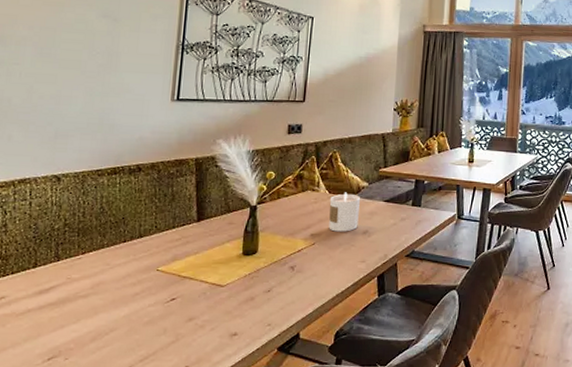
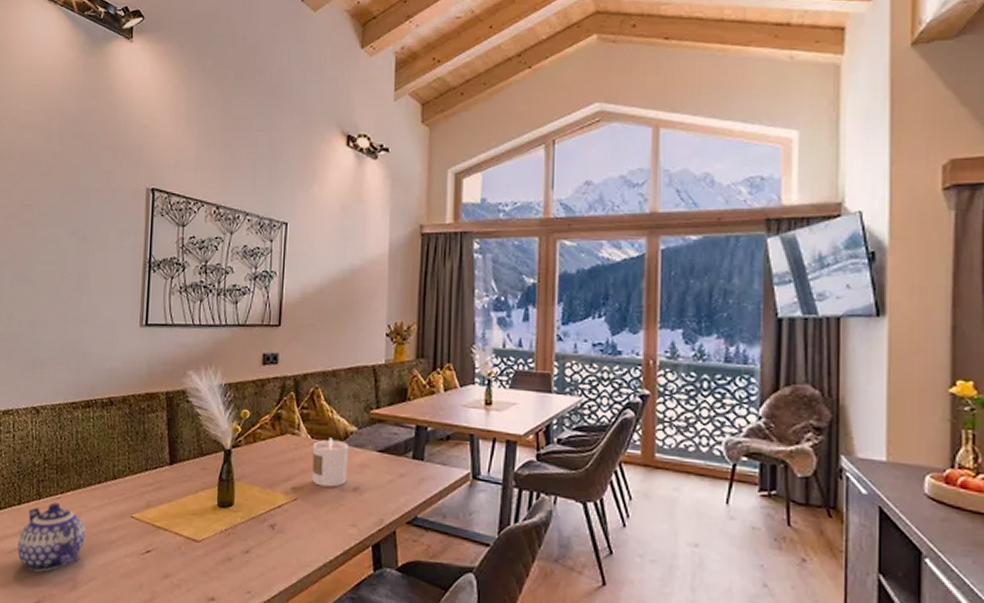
teapot: none [31,263,108,329] -> present [17,502,86,572]

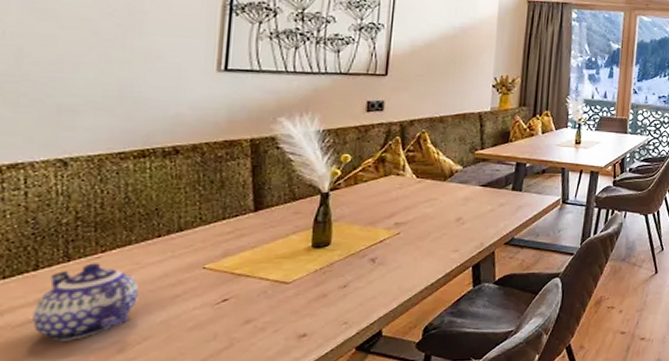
candle: present [312,437,348,488] -> none [416,176,453,220]

